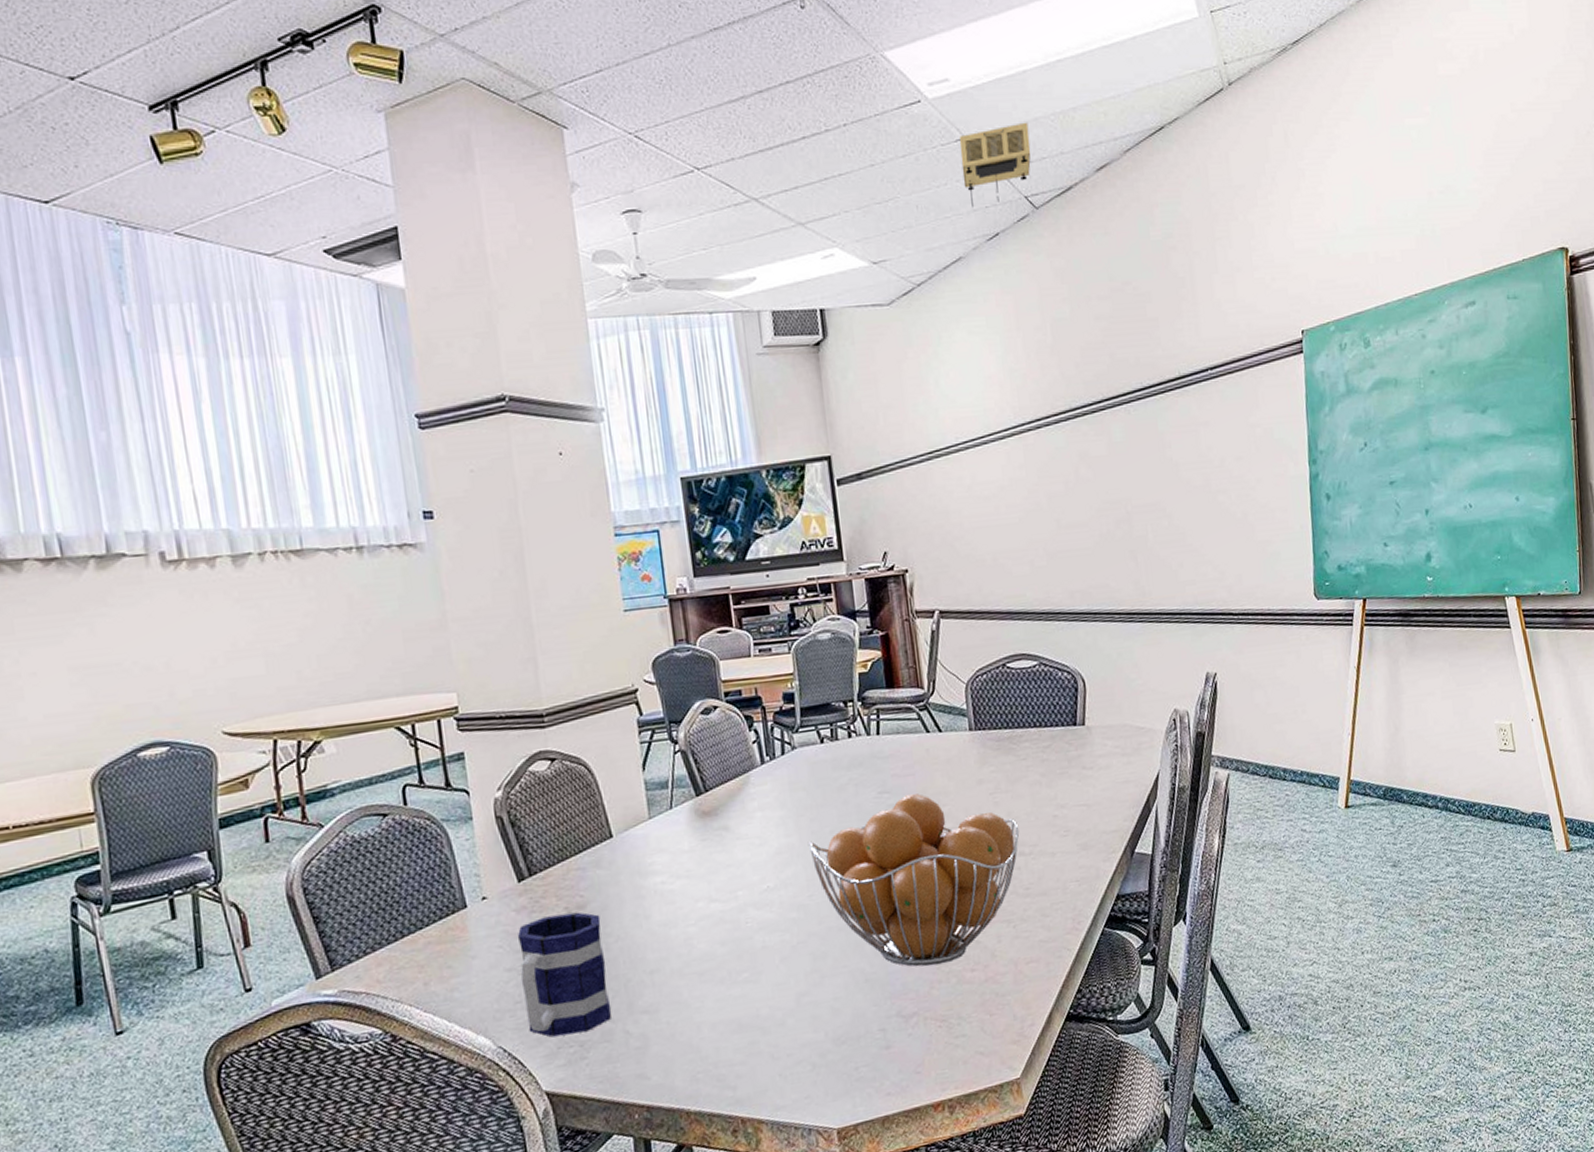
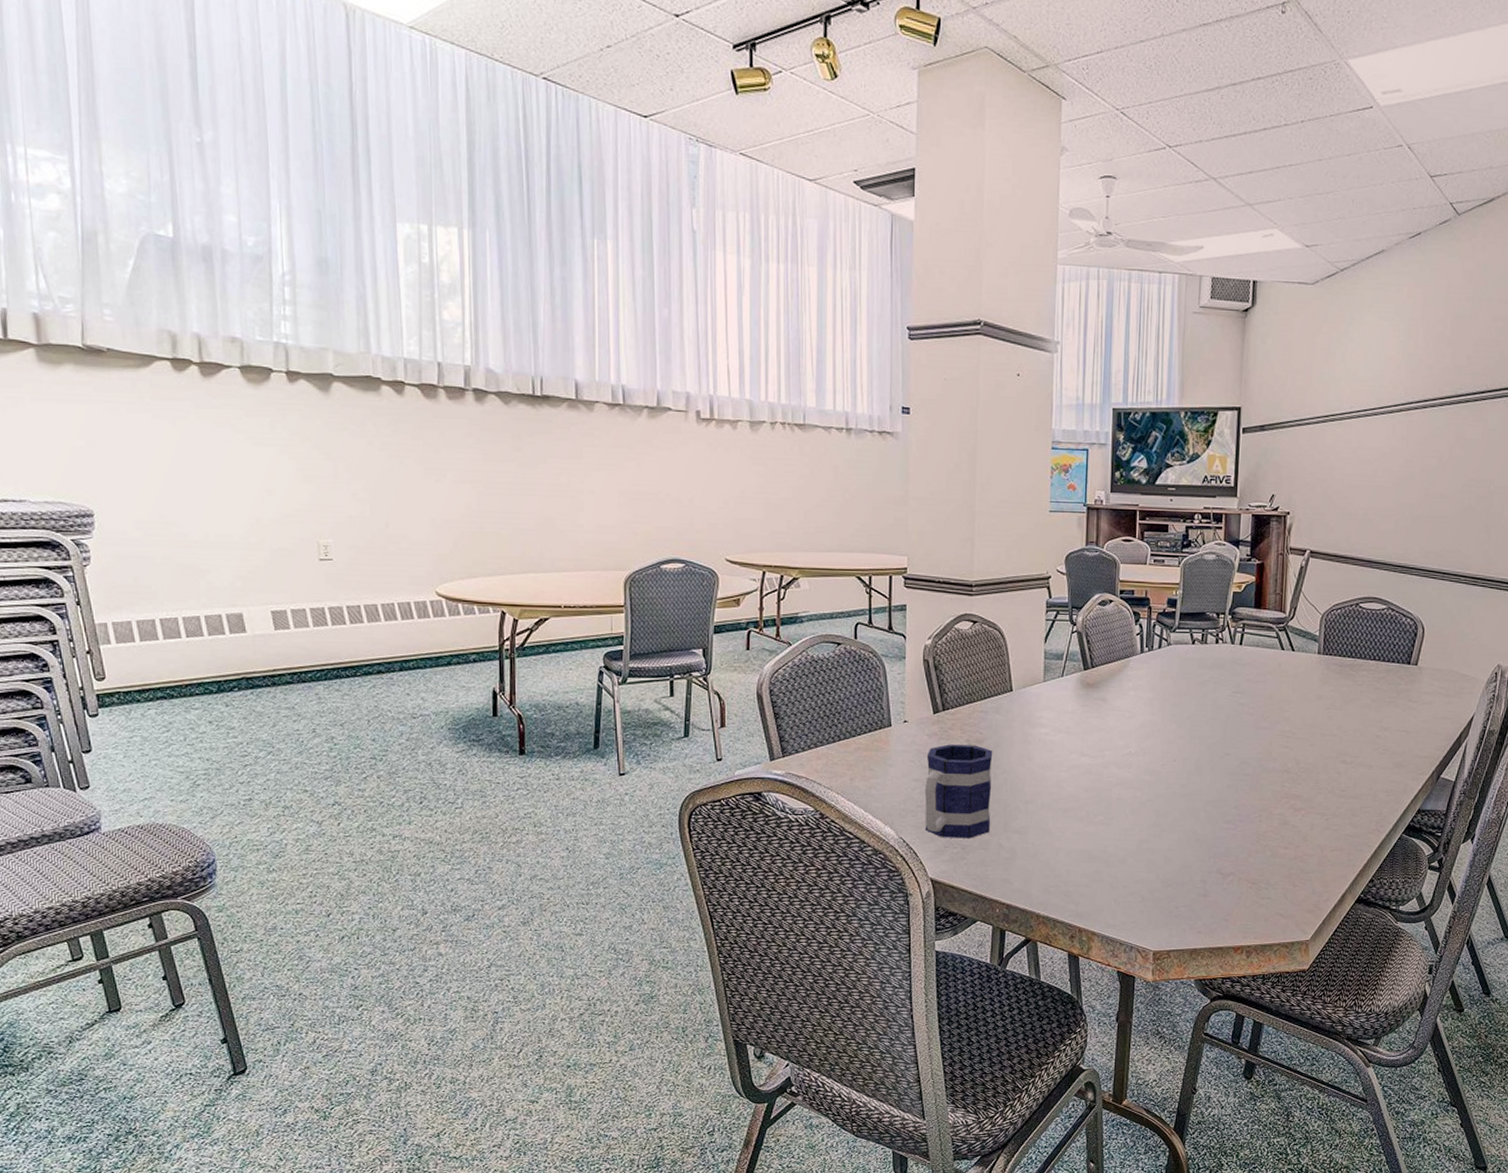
fruit basket: present [808,794,1020,967] -> none [1168,698,1346,839]
projector: present [959,122,1031,207] -> none [1397,136,1465,207]

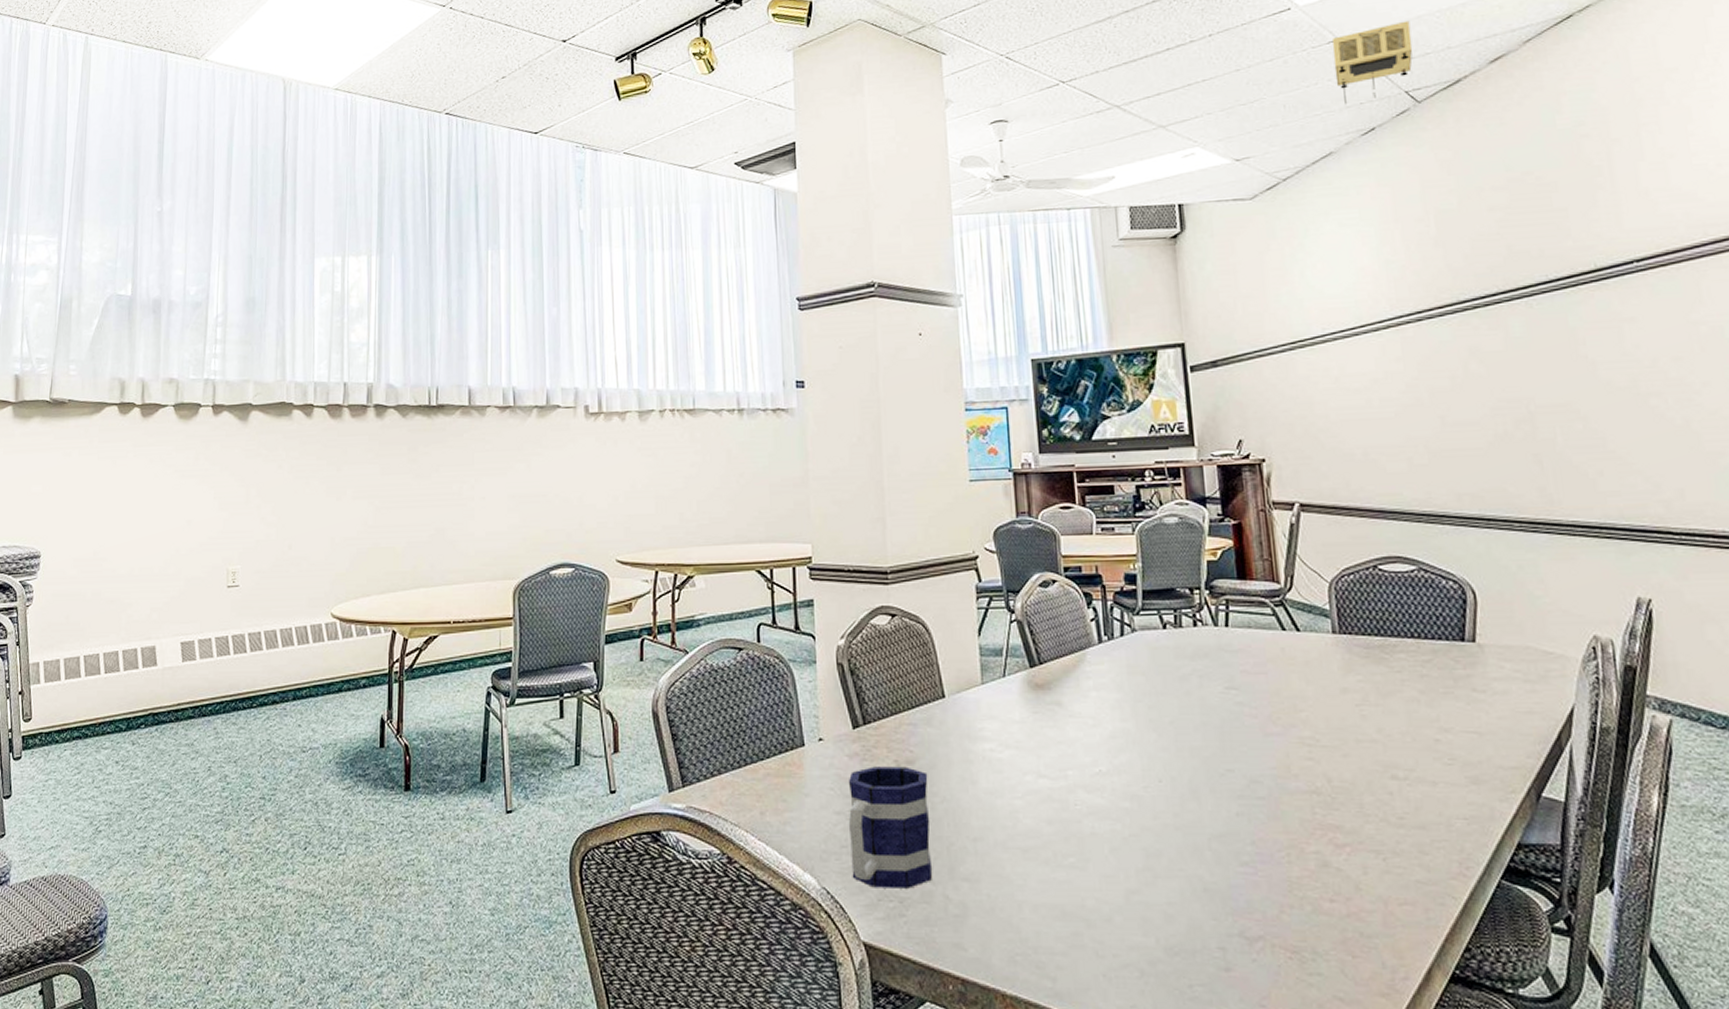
projector: none [1397,136,1465,207] -> present [1332,20,1413,104]

